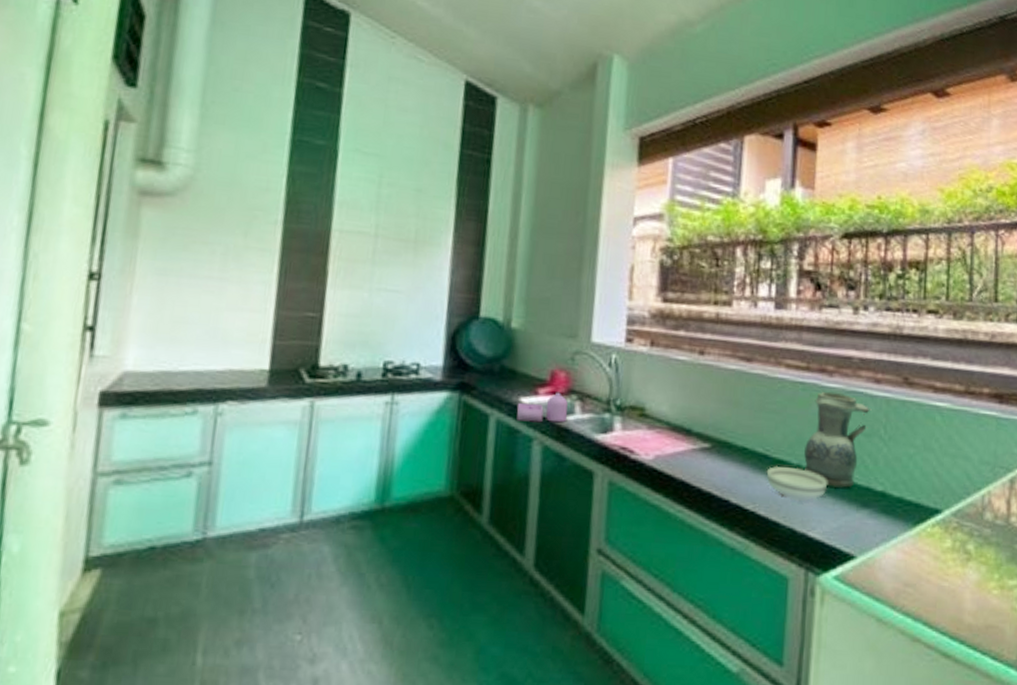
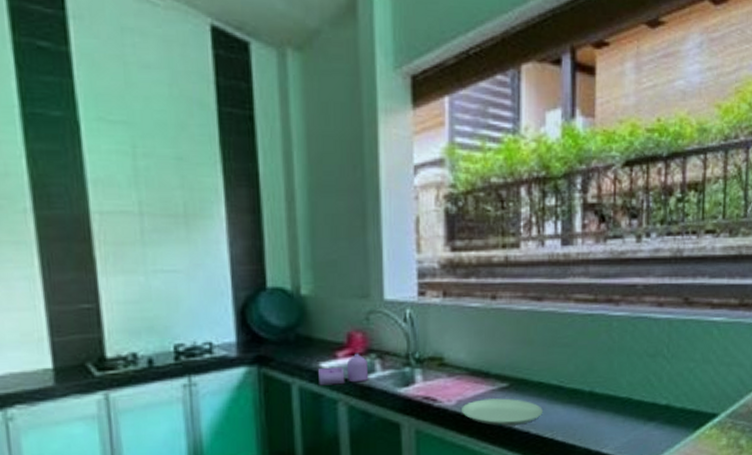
plate: none [658,457,745,492] -> present [461,398,543,426]
bowl: present [766,465,828,502] -> none [561,394,618,424]
ceramic jug: present [804,392,872,488] -> none [595,320,655,407]

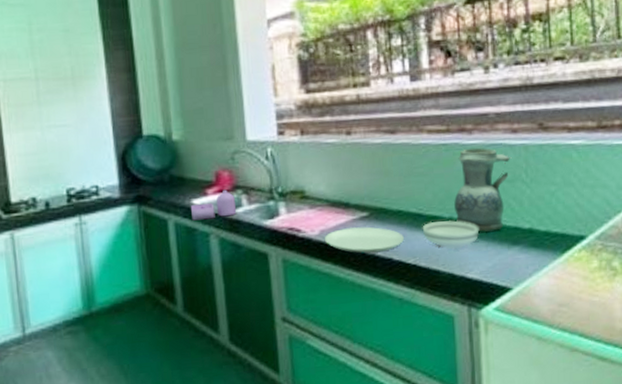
bowl: none [561,394,618,424] -> present [422,220,480,250]
ceramic jug: none [595,320,655,407] -> present [454,148,512,232]

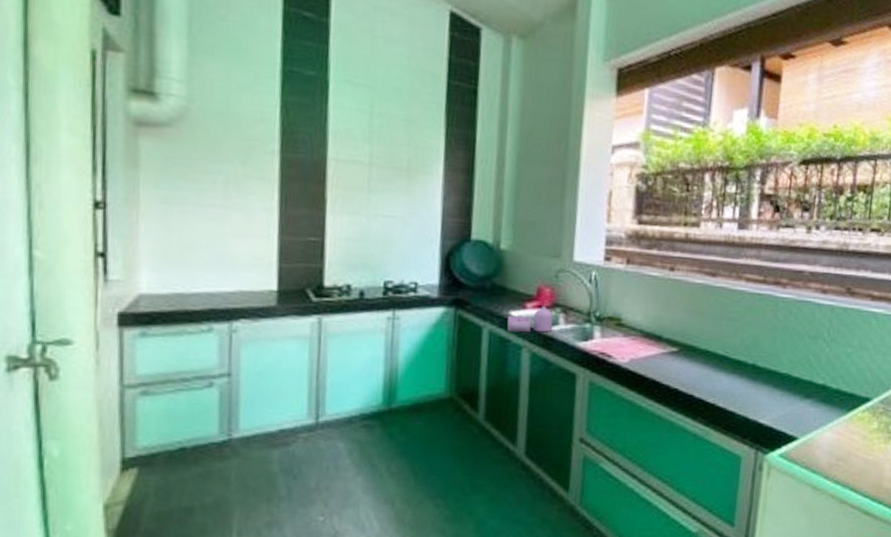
plate: present [324,227,404,254] -> none [632,360,708,388]
bowl: present [422,220,480,250] -> none [725,365,777,395]
ceramic jug: present [454,148,512,232] -> none [758,302,818,382]

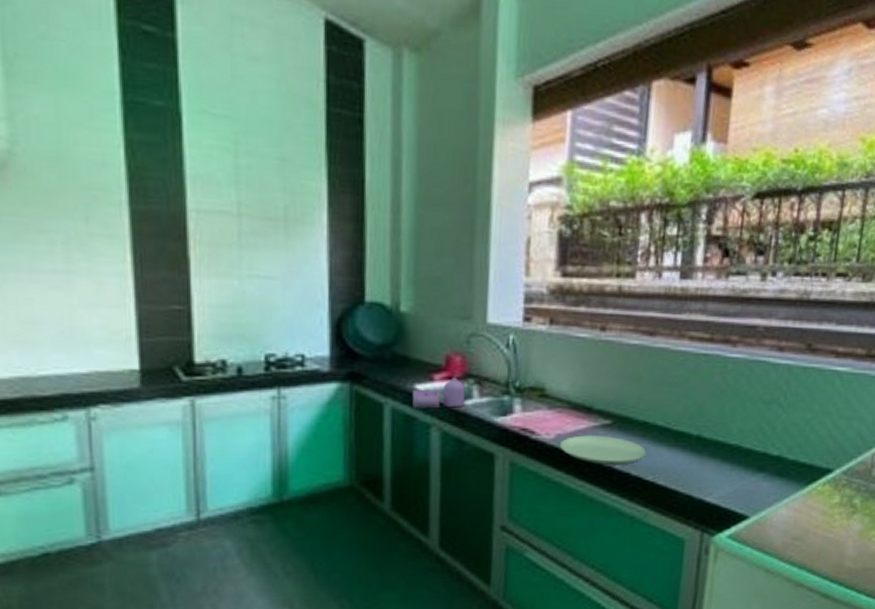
plate: none [632,360,708,388] -> present [559,435,646,465]

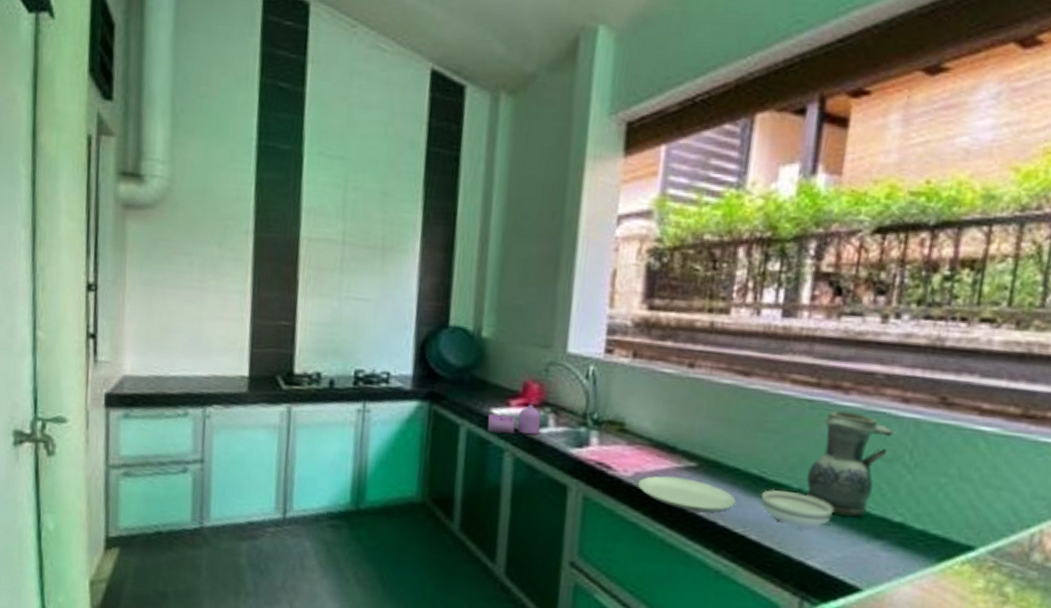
bowl: none [666,437,726,470] -> present [760,488,834,529]
ceramic jug: none [704,363,773,455] -> present [806,411,896,517]

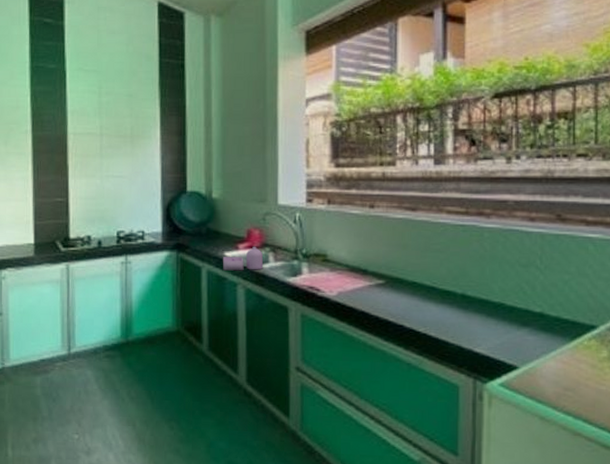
plate: present [637,475,736,513] -> none [341,293,416,318]
bowl: present [760,488,834,529] -> none [434,295,490,324]
ceramic jug: present [806,411,896,517] -> none [467,232,527,311]

